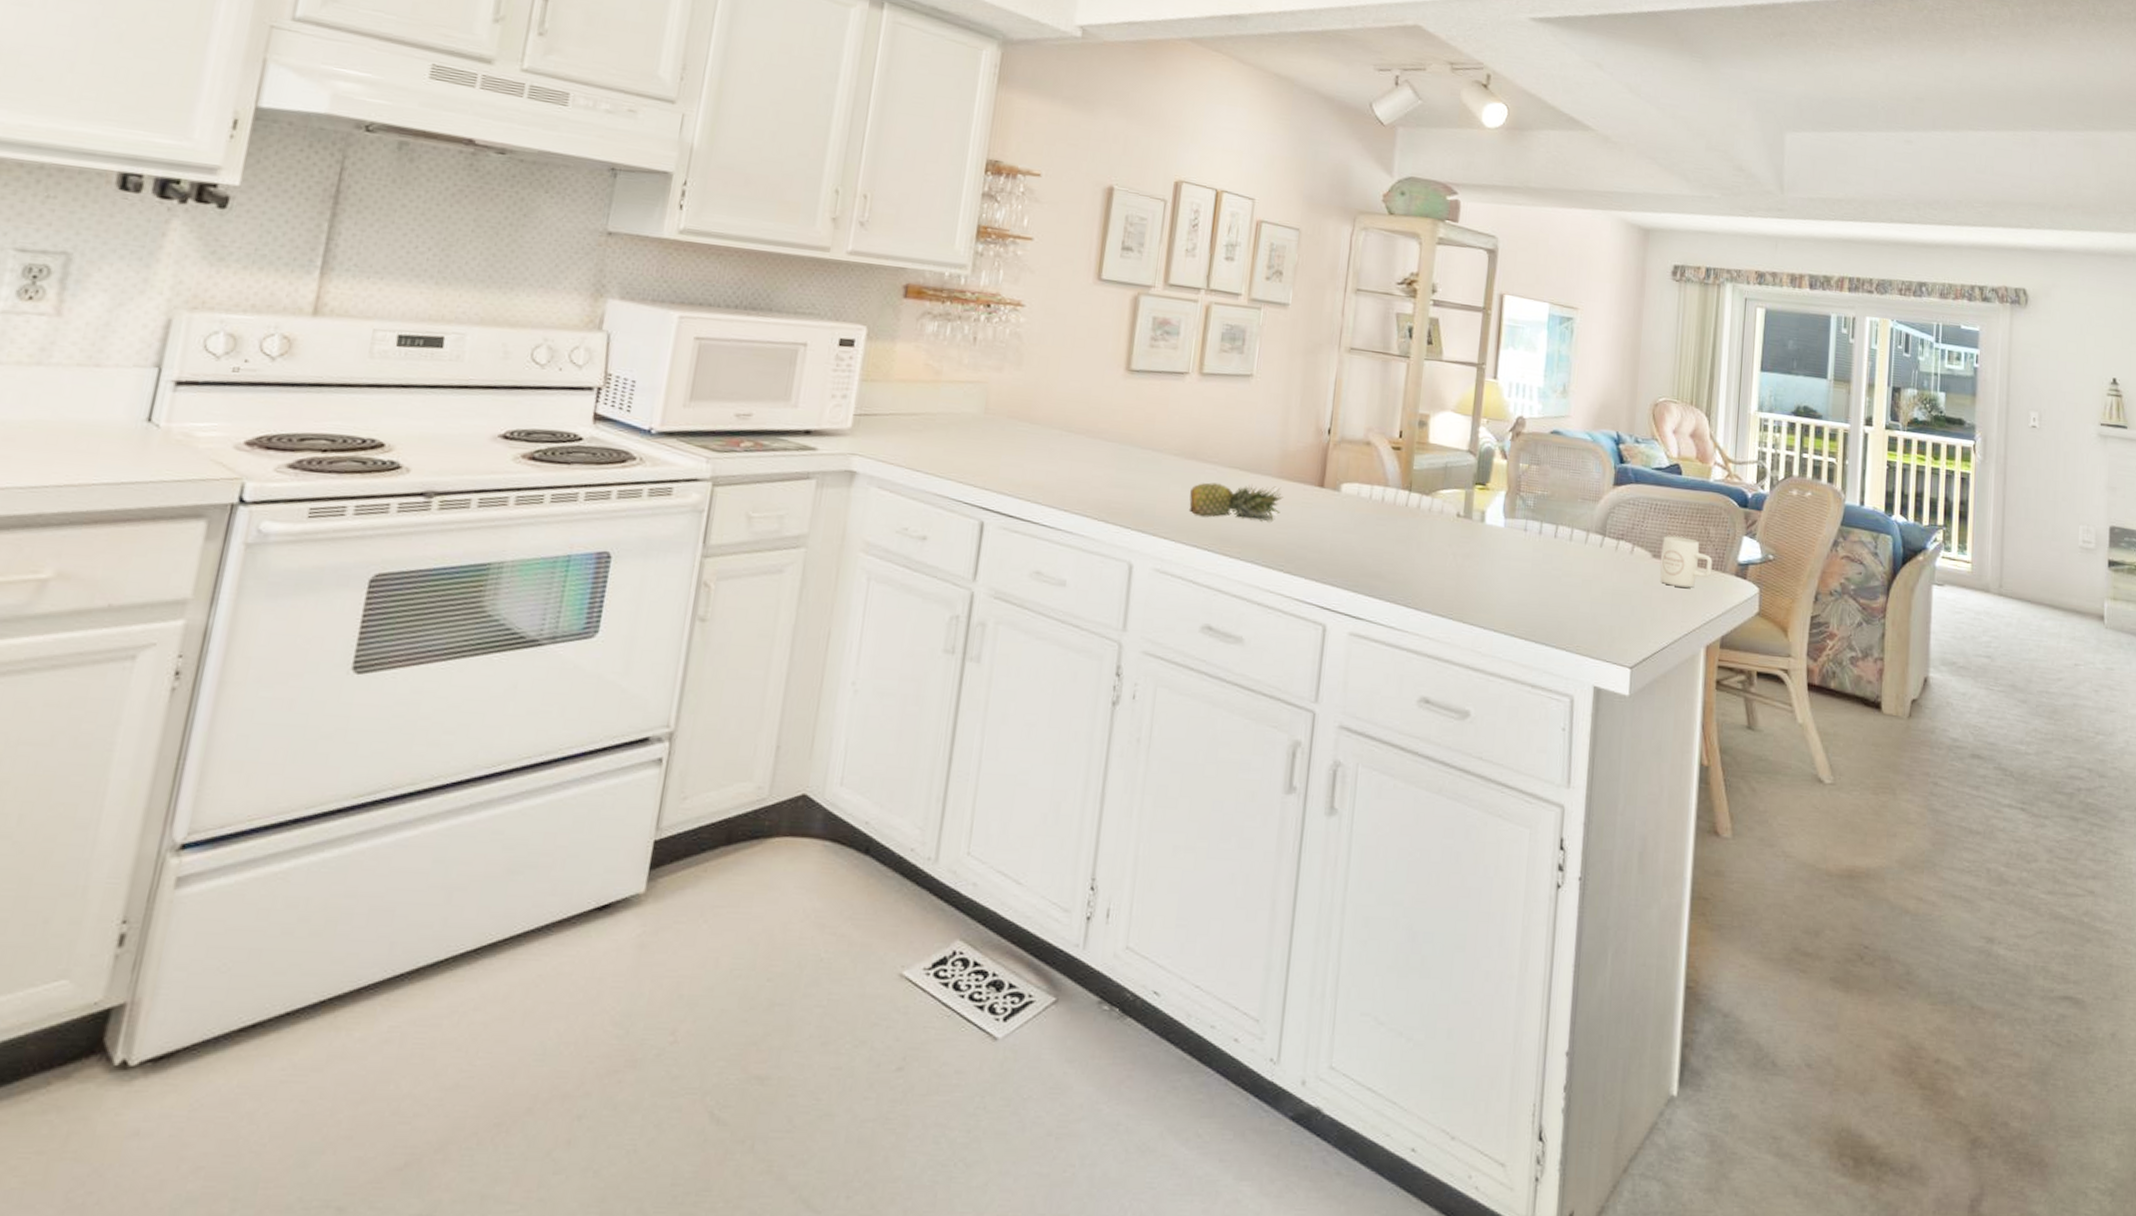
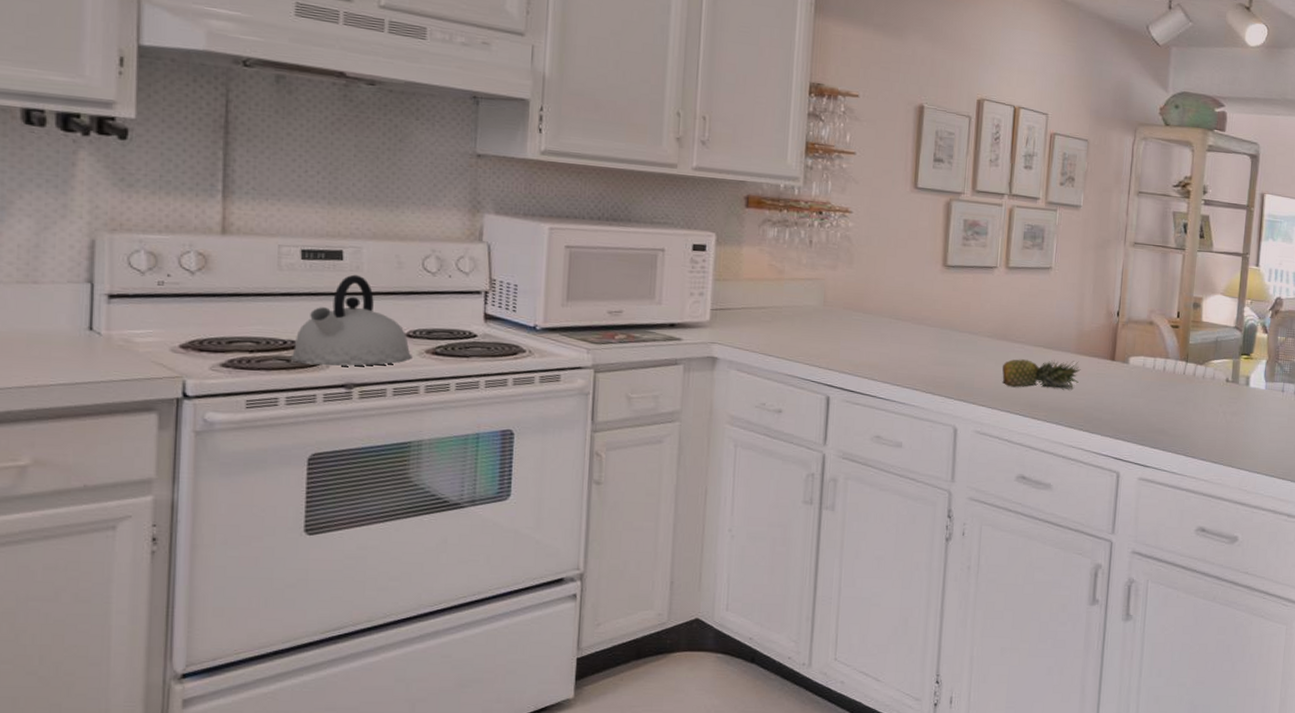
kettle: none [367,364,506,472] -> present [290,274,412,367]

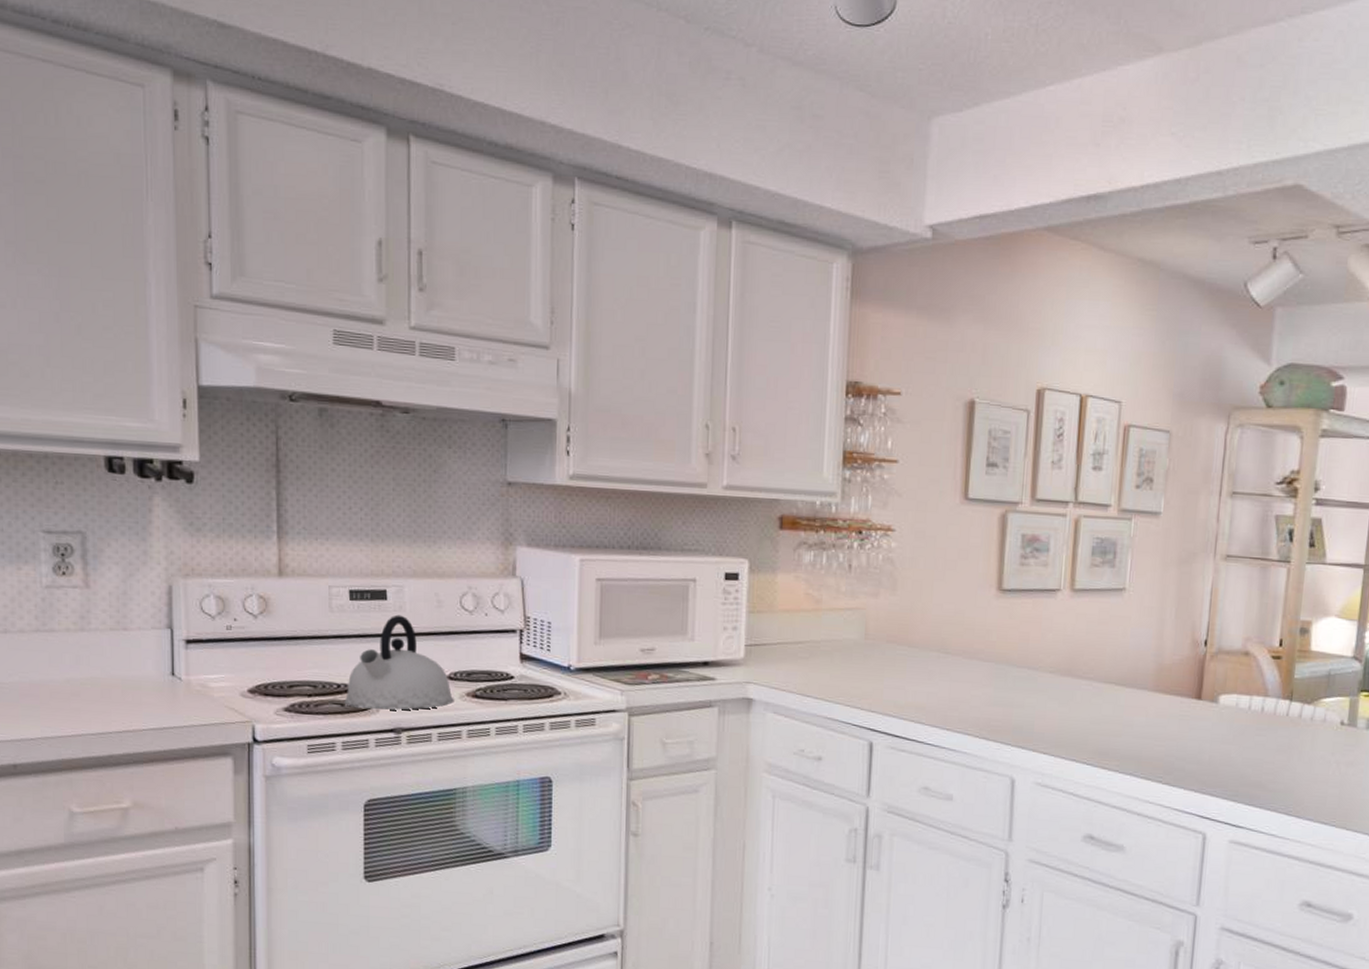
fruit: present [1002,359,1081,391] -> none [1066,698,1160,736]

